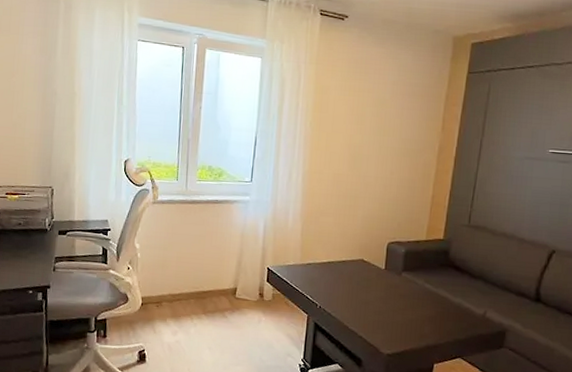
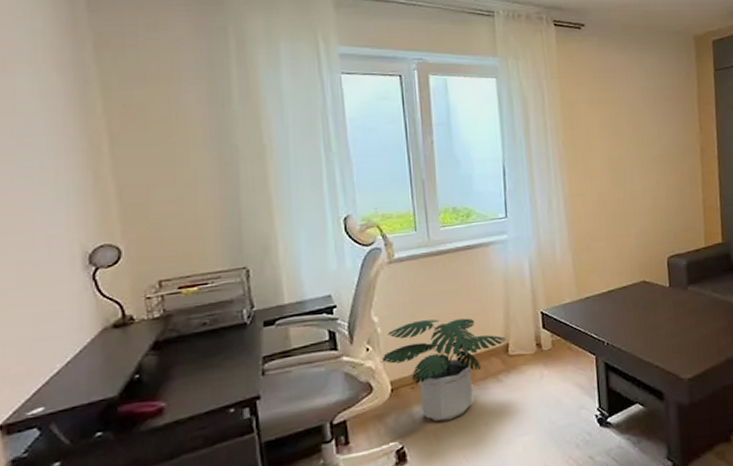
potted plant: none [136,254,236,338] -> present [380,318,507,422]

